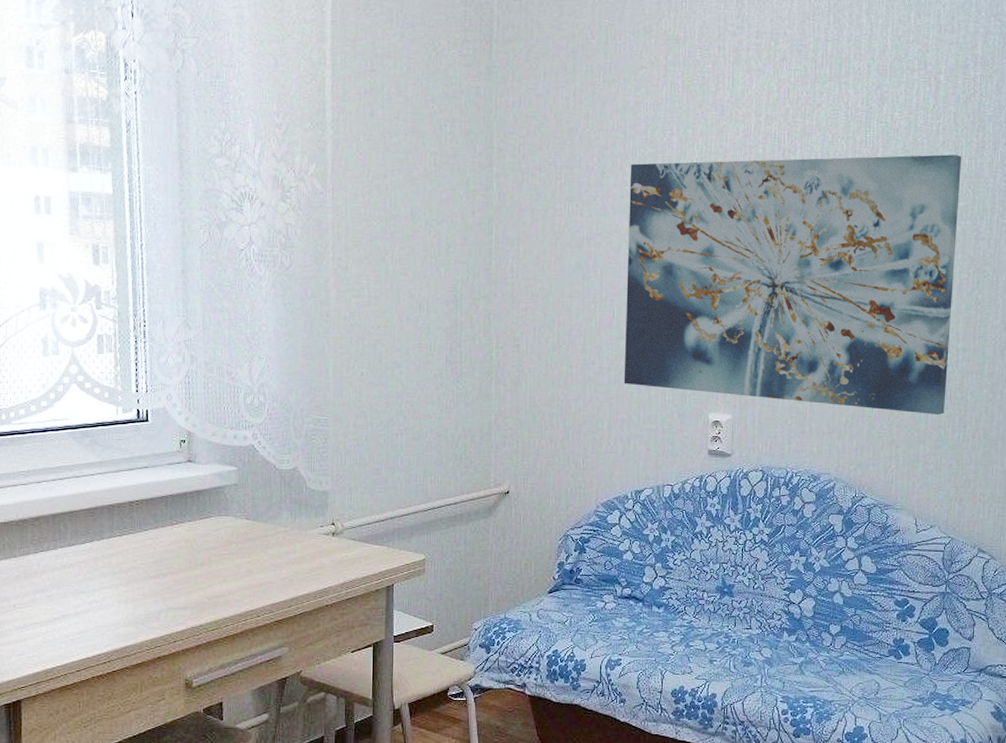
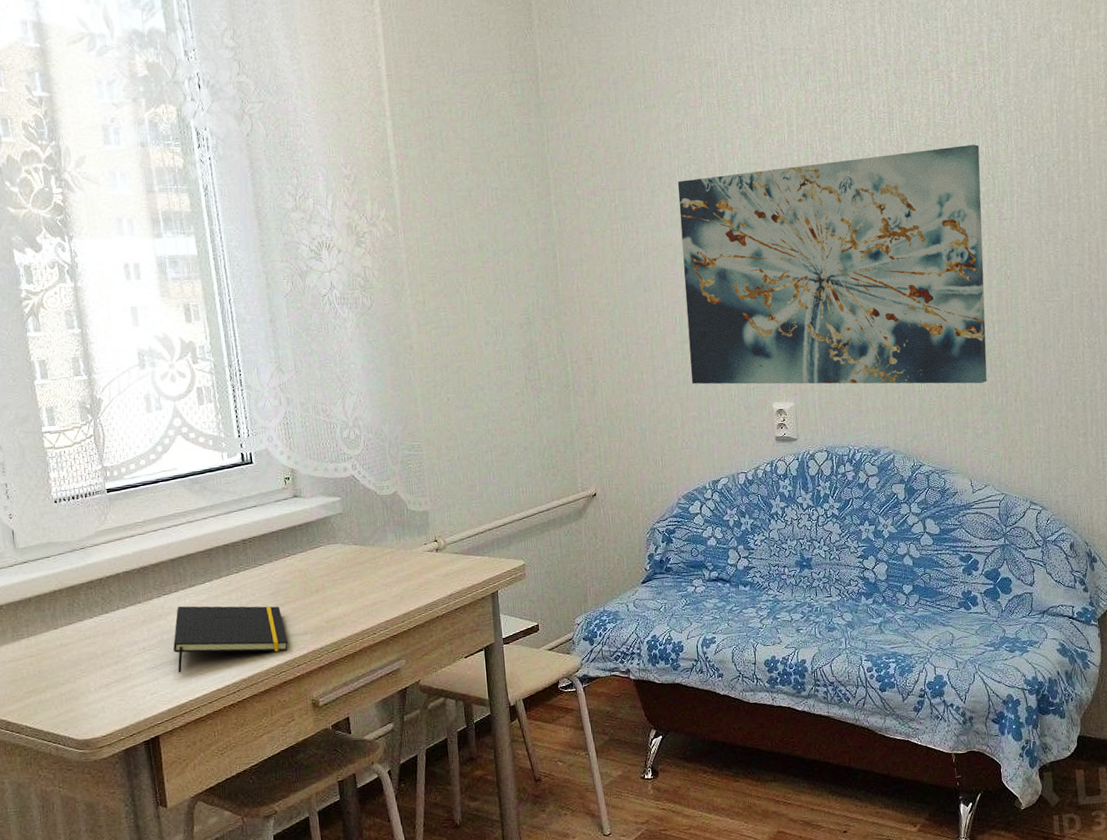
notepad: none [46,565,166,636] -> present [173,605,288,673]

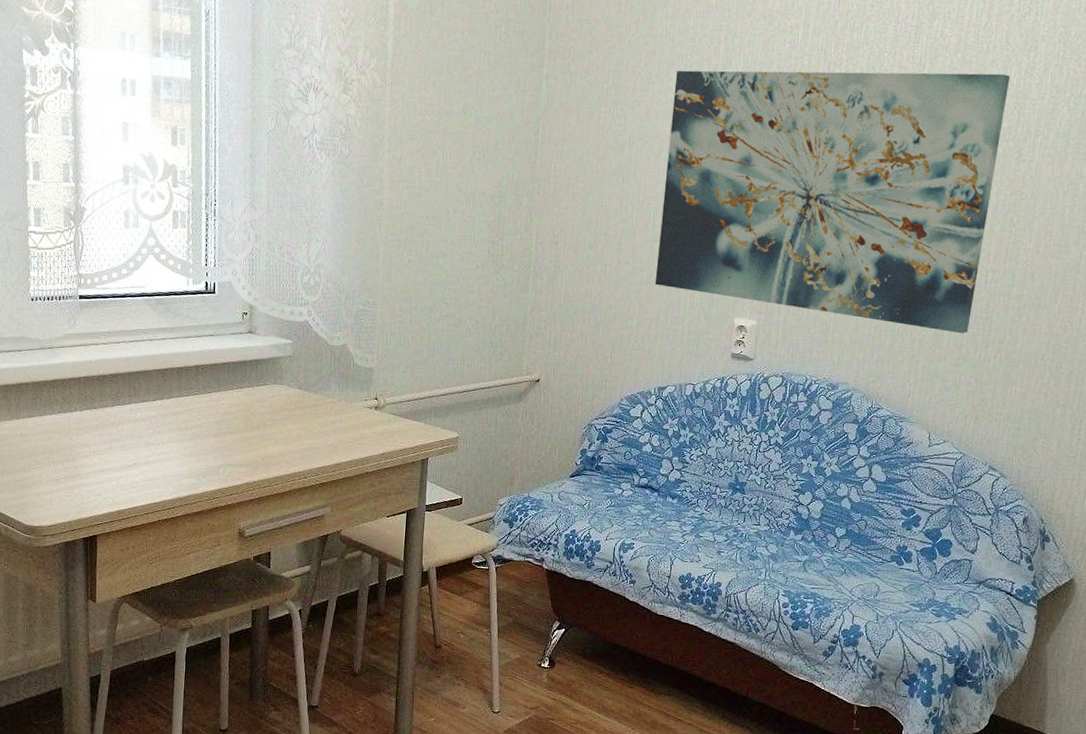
notepad: present [173,605,288,673] -> none [120,418,225,481]

